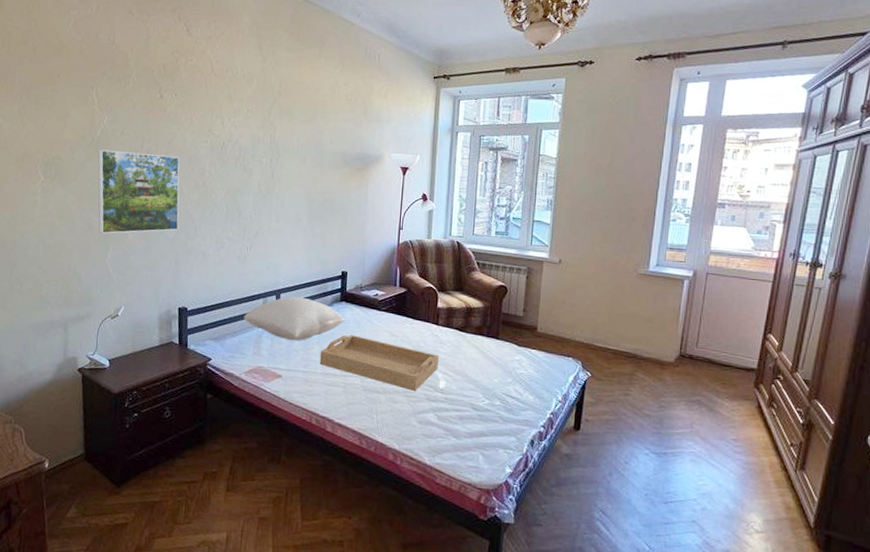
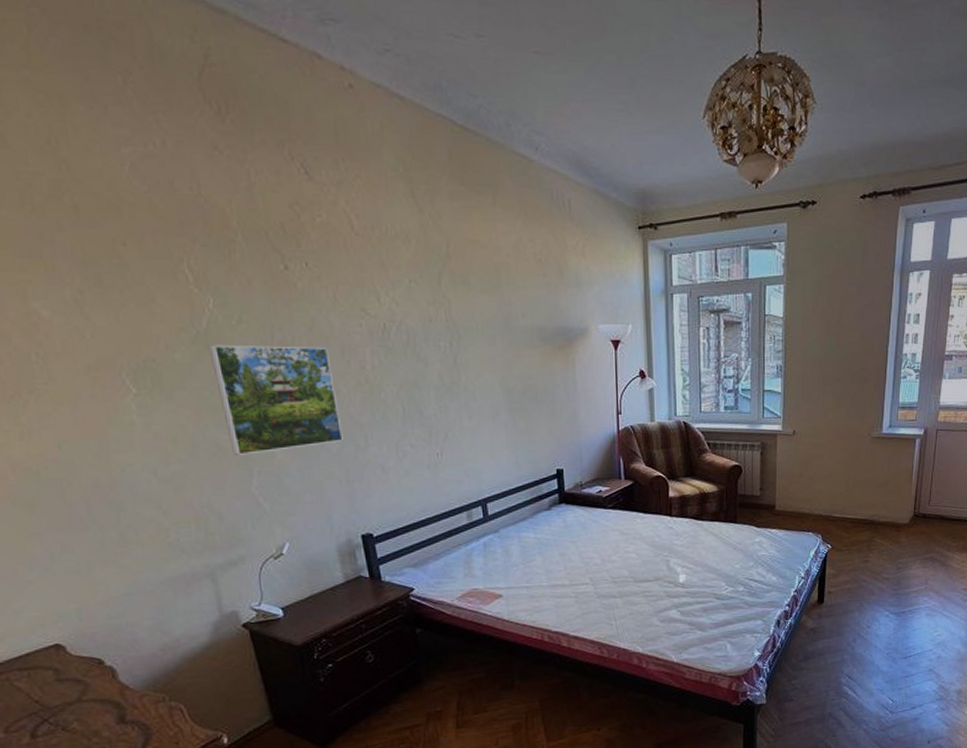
pillow: present [244,296,346,341] -> none [446,504,568,555]
serving tray: present [319,335,439,391] -> none [543,539,676,590]

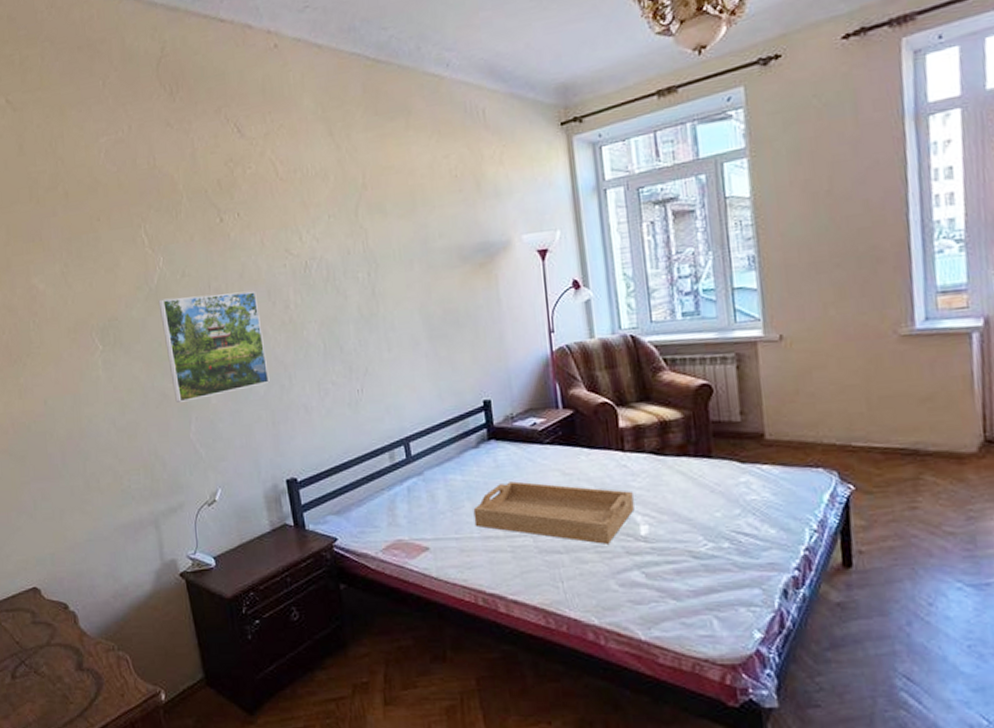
serving tray: none [543,539,676,590] -> present [473,481,635,544]

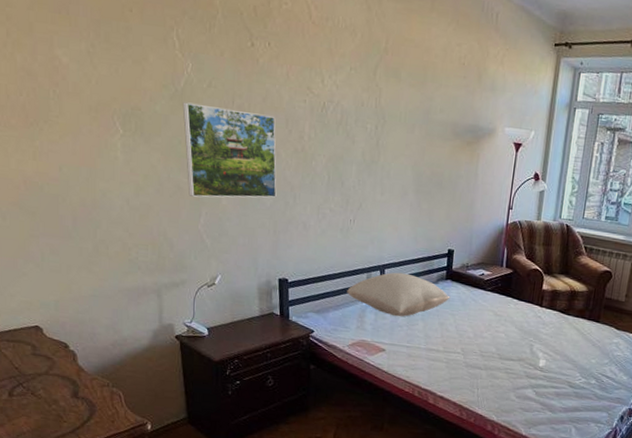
pillow: none [368,442,499,501] -> present [347,272,450,317]
serving tray: present [473,481,635,544] -> none [423,313,541,369]

